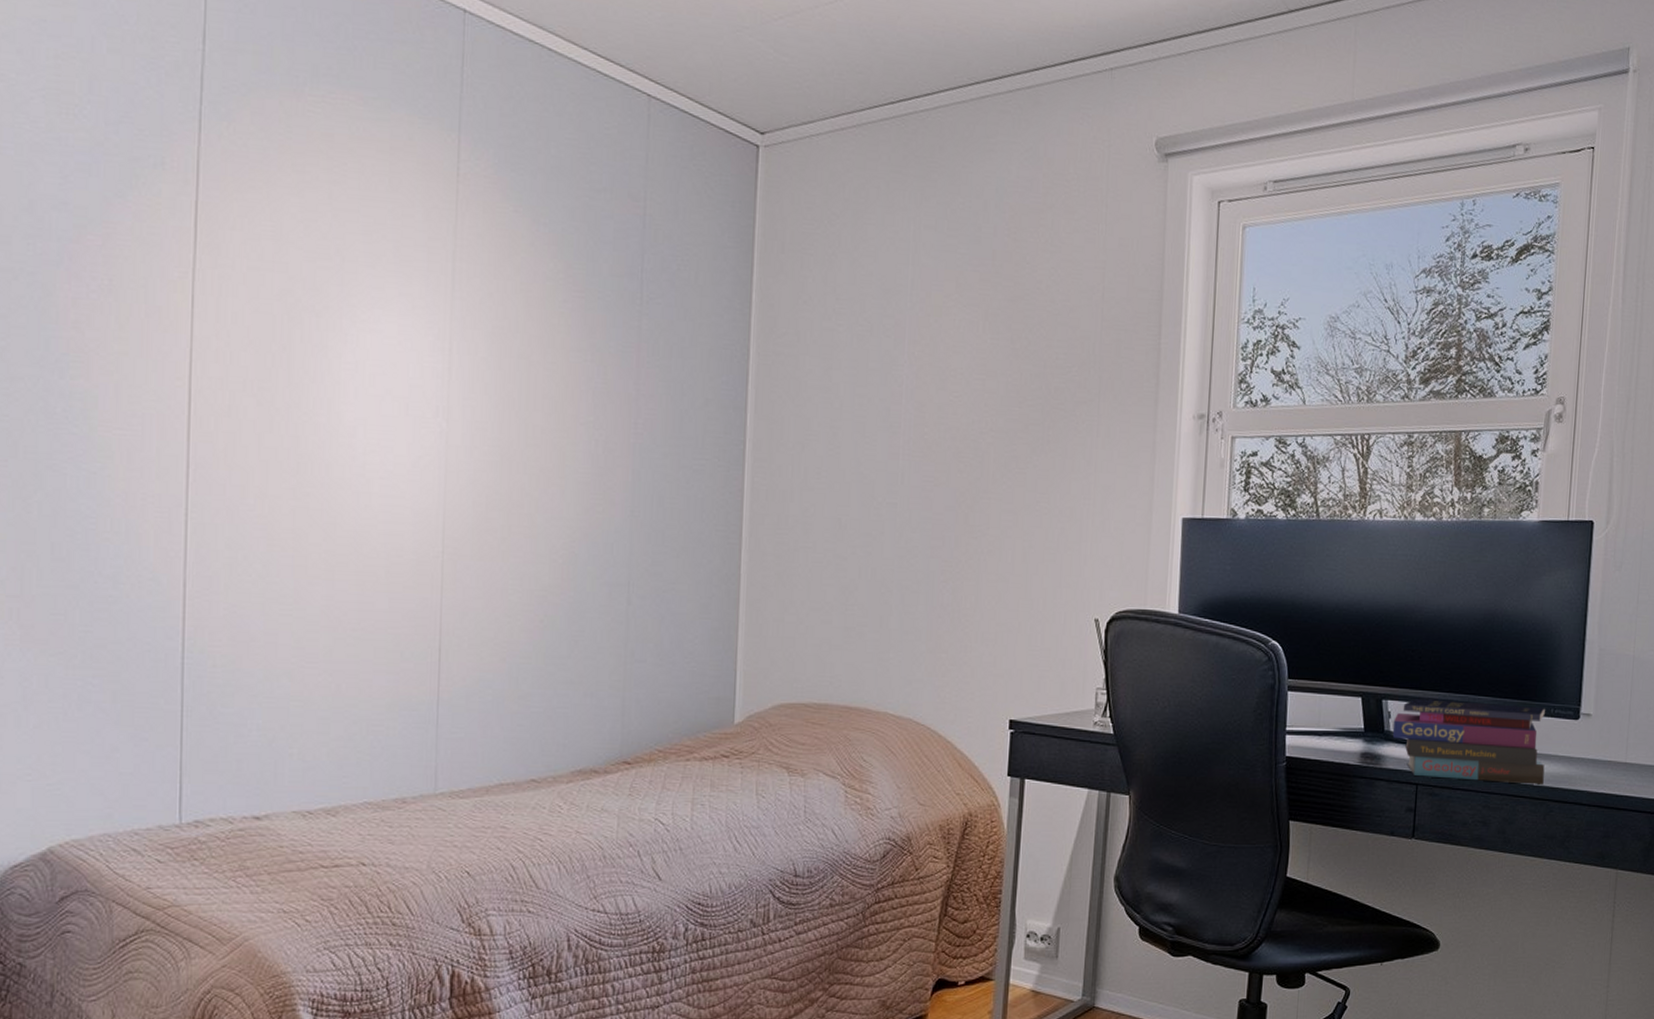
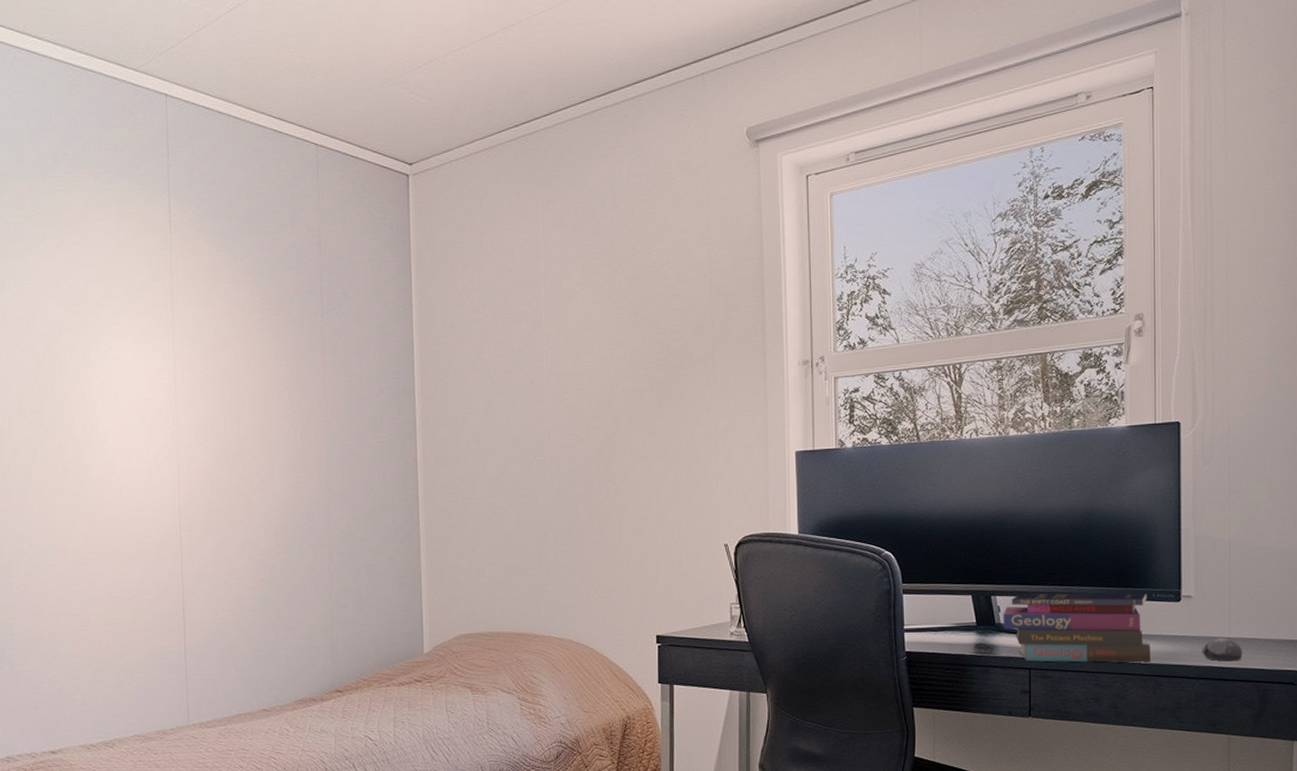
computer mouse: none [1595,762,1638,789] -> present [1200,637,1243,662]

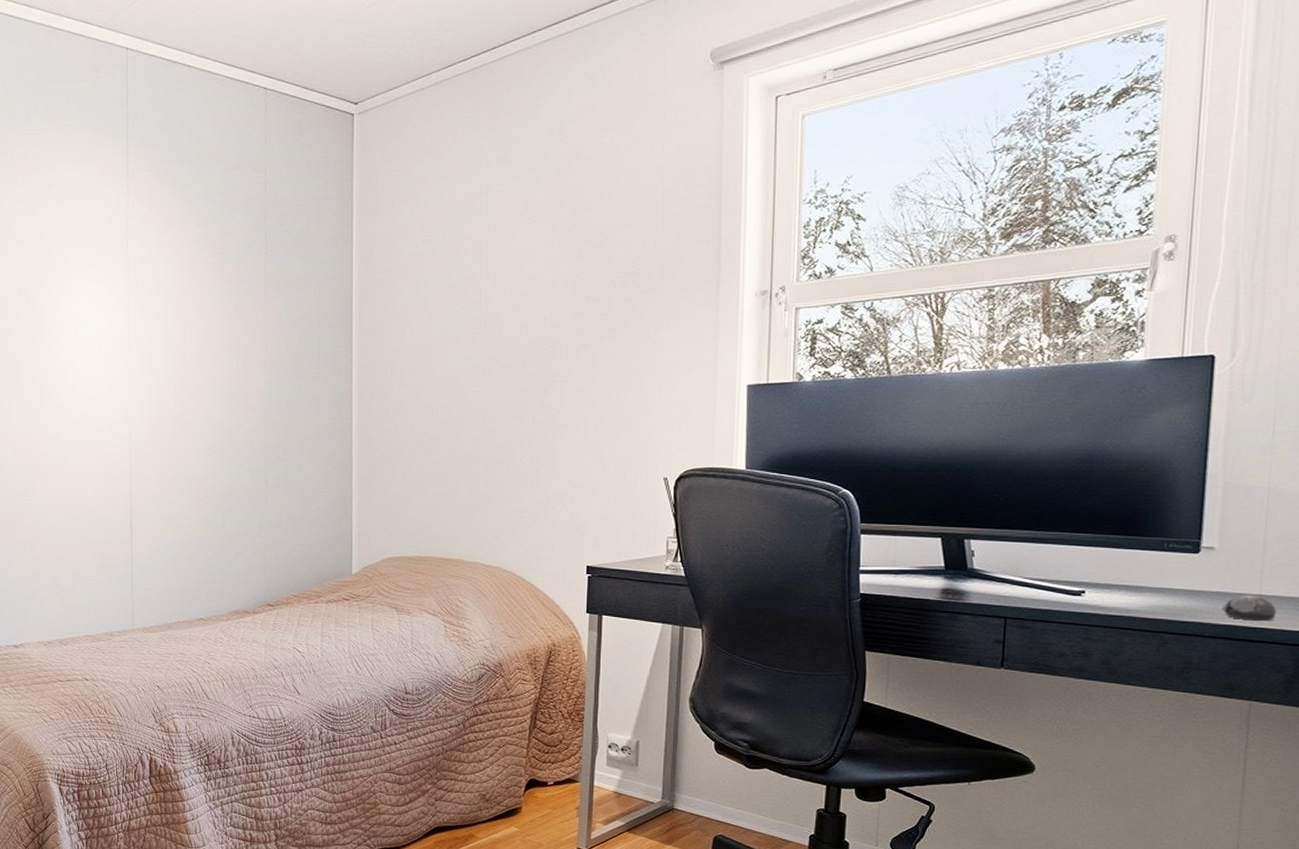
books: present [1003,592,1151,663] -> none [976,538,1157,617]

